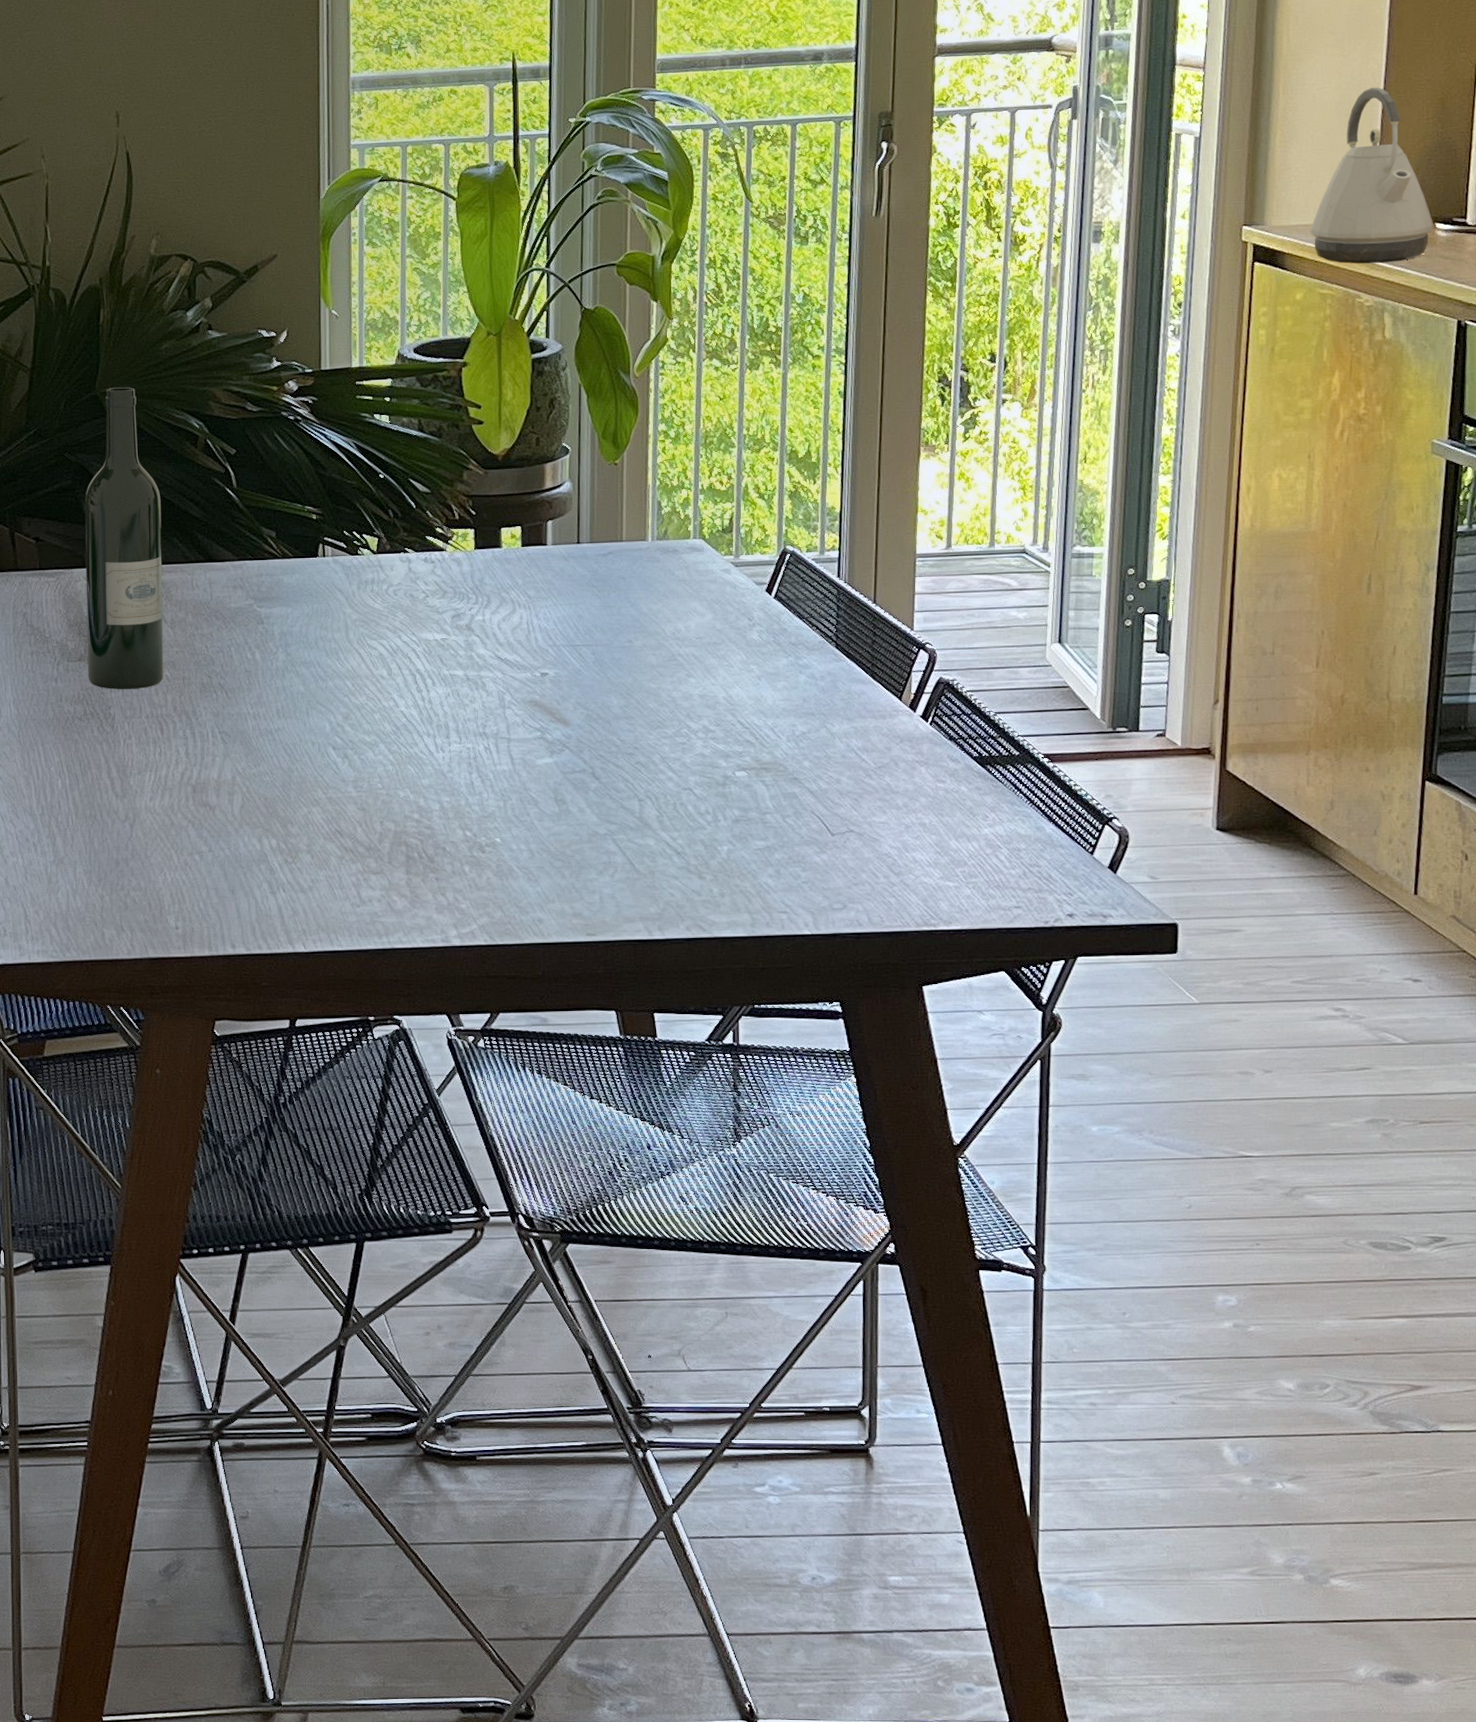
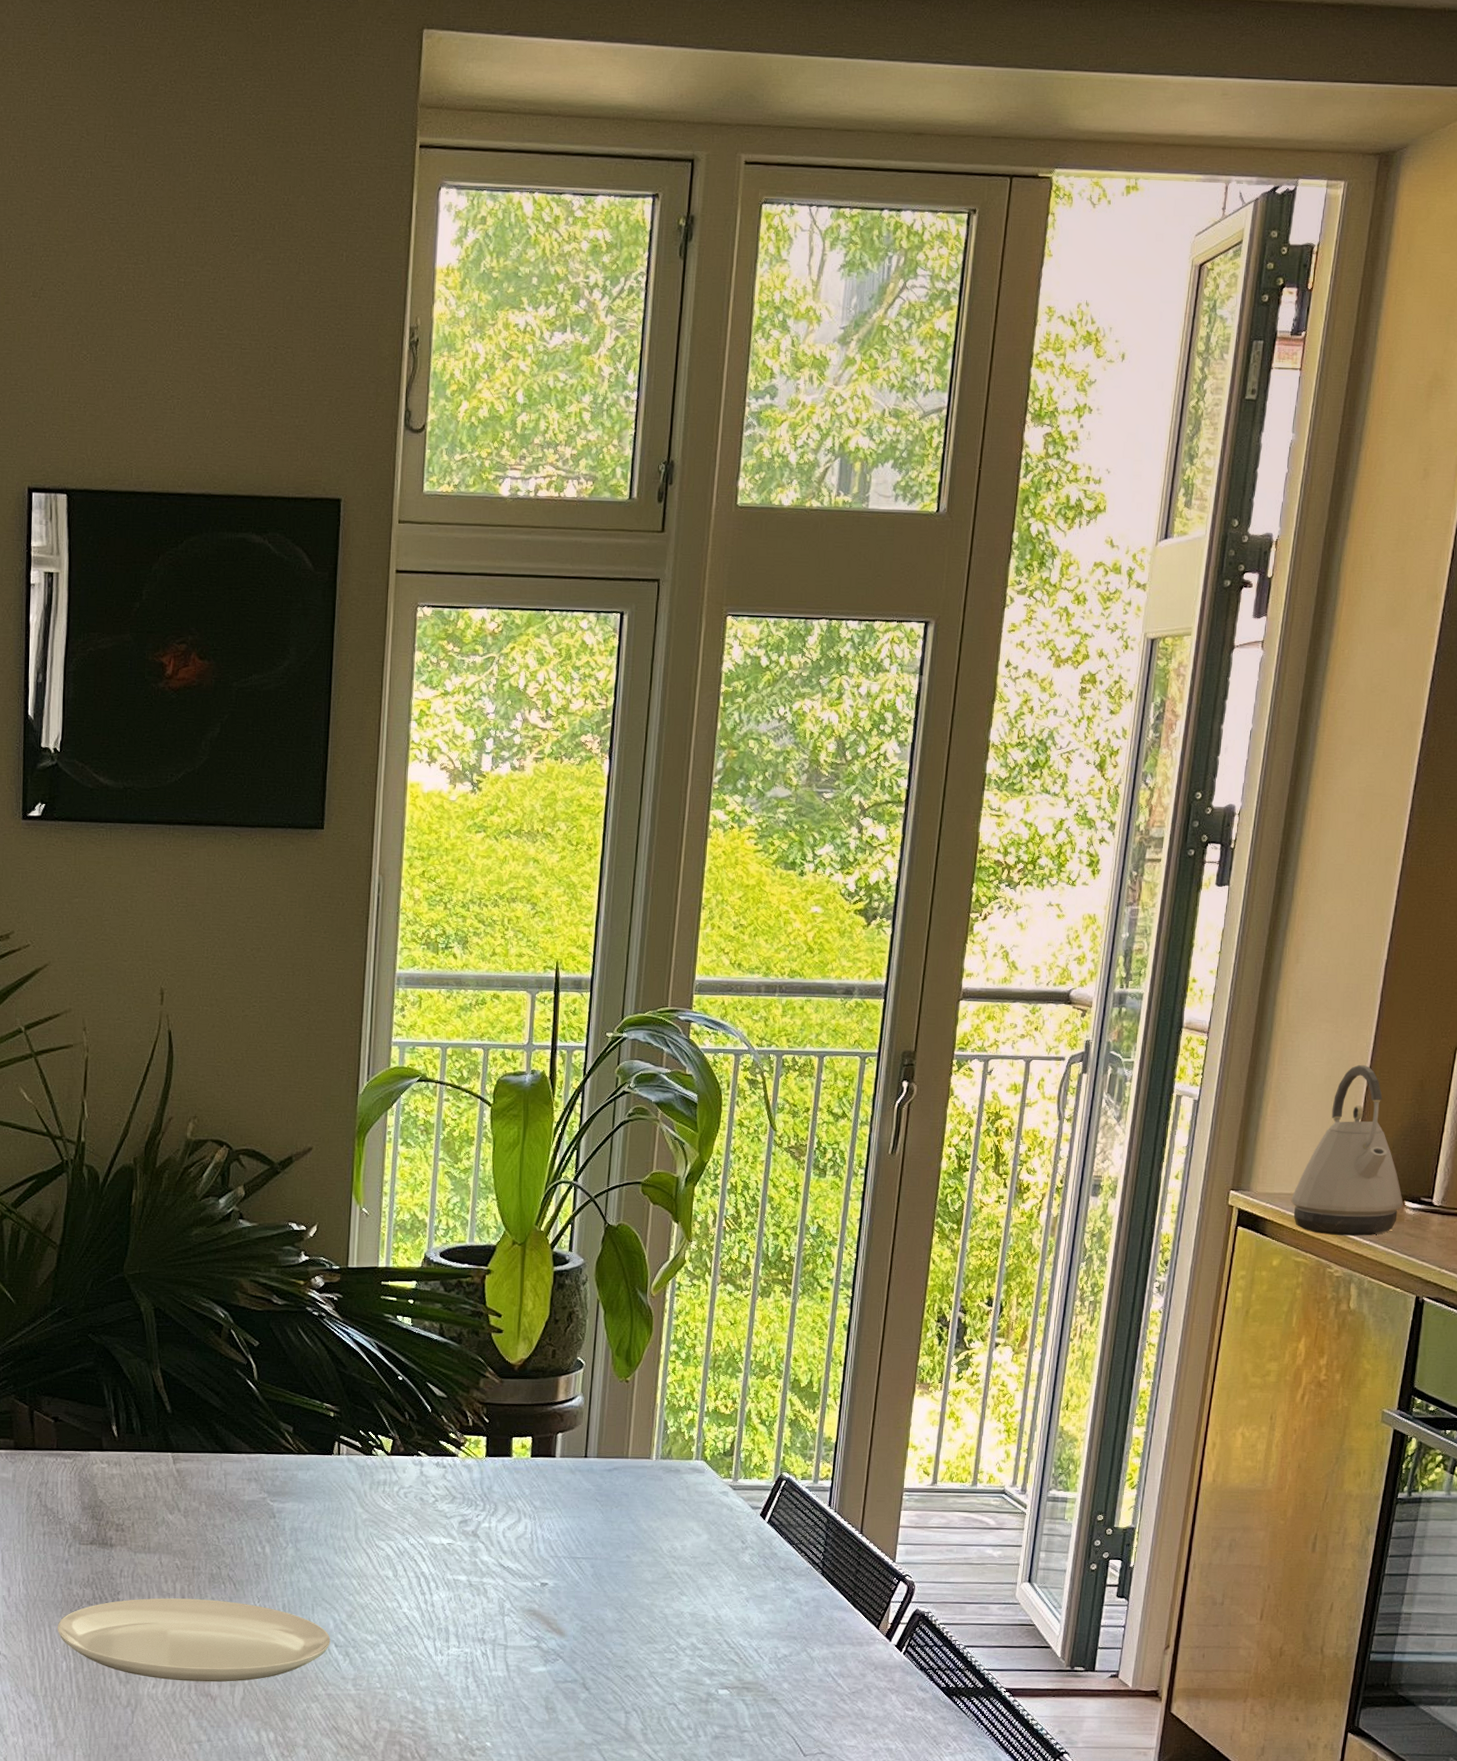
plate: none [50,709,328,793] -> present [57,1598,331,1682]
wine bottle: present [84,387,164,690] -> none [99,1270,182,1576]

